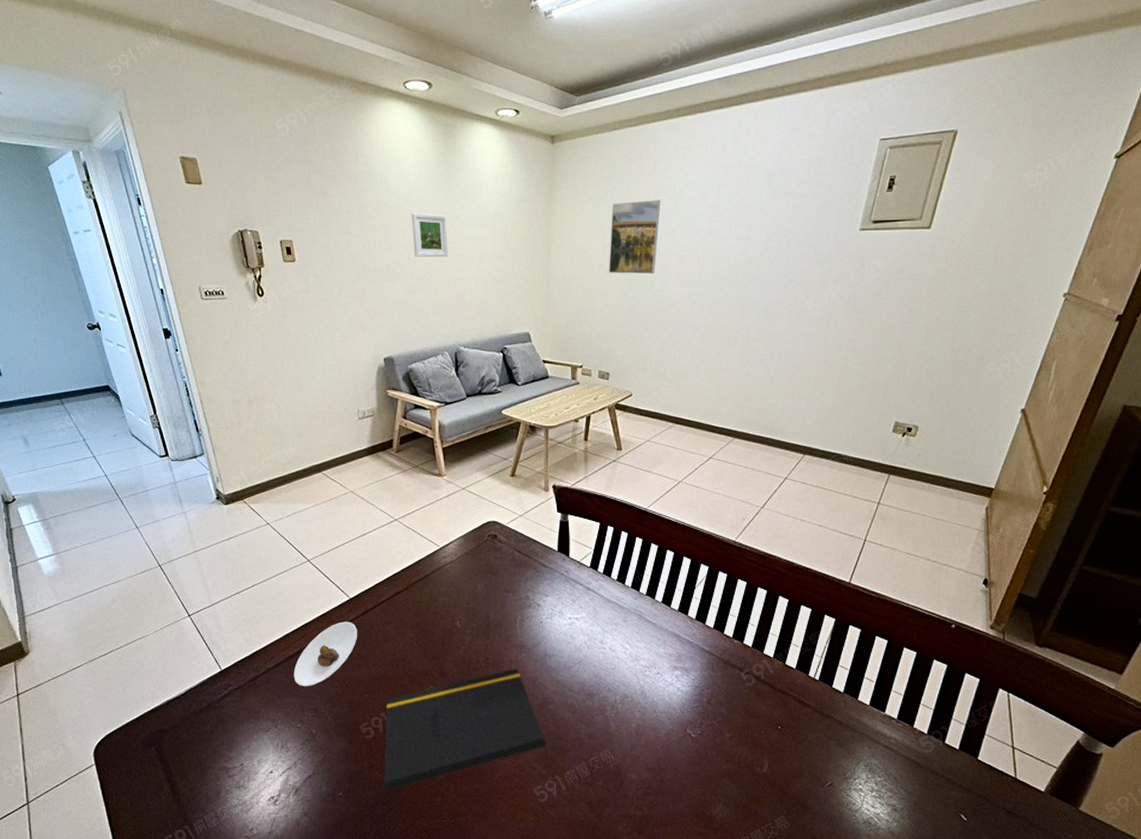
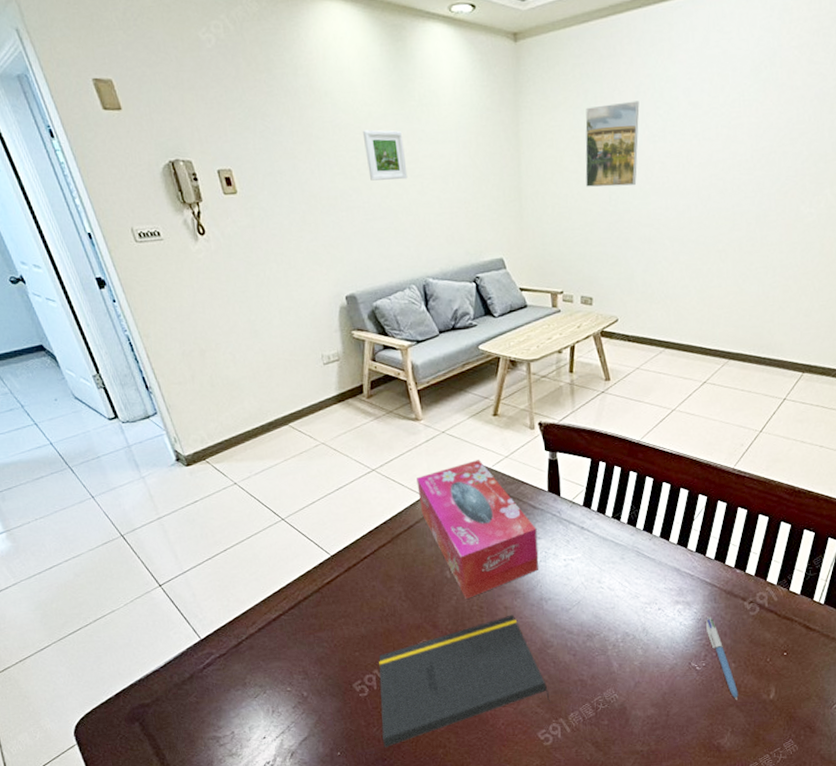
saucer: present [293,621,358,686] -> none [278,579,343,649]
tissue box: none [436,516,545,649] -> present [416,459,539,599]
pen: none [703,683,732,771] -> present [706,615,738,700]

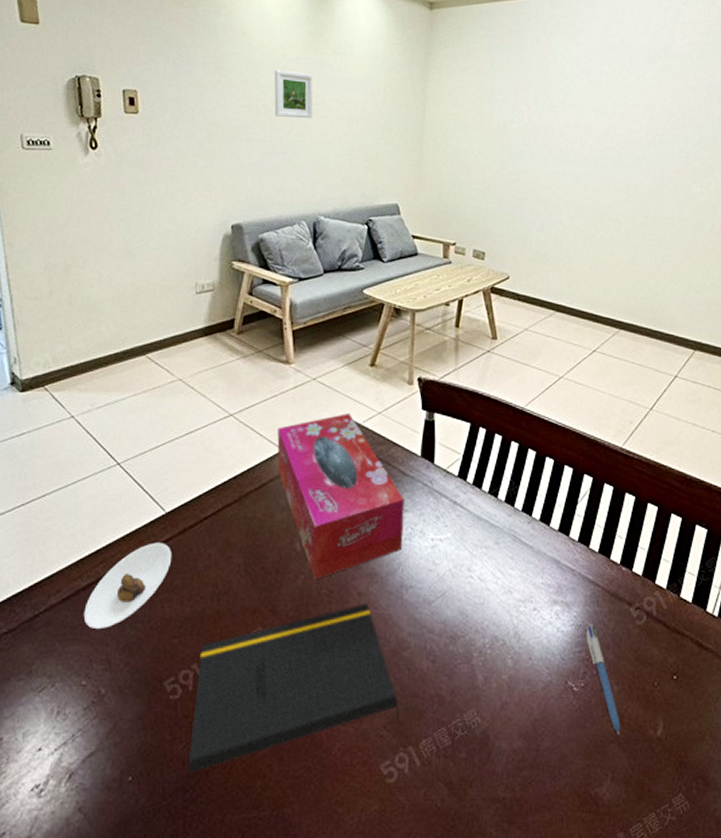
saucer: none [278,579,343,649] -> present [83,542,172,628]
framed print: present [585,101,640,187] -> none [487,73,542,150]

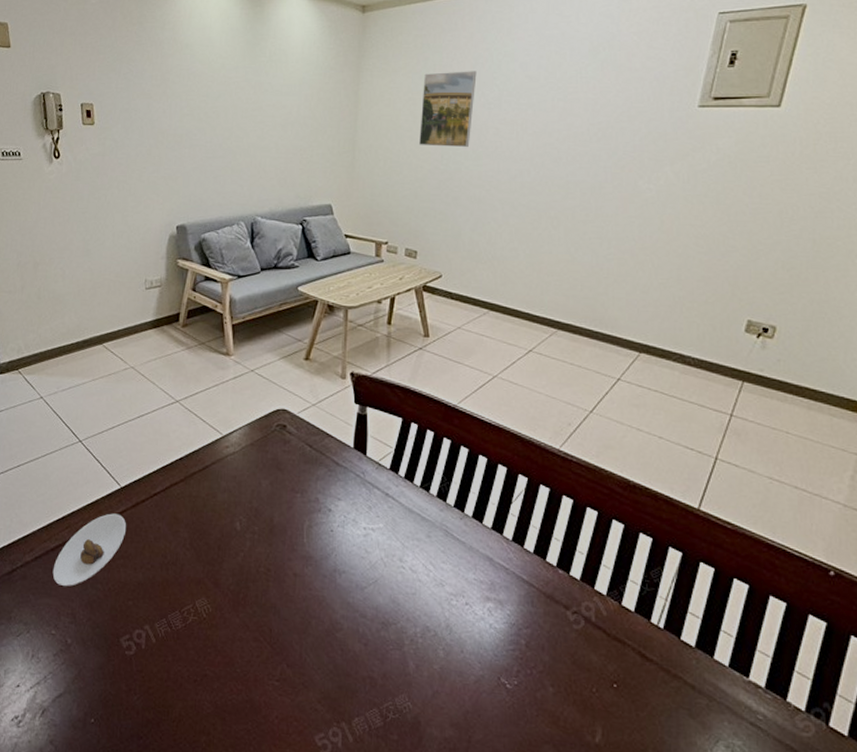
notepad: present [188,603,400,773] -> none [142,584,333,723]
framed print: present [274,70,313,119] -> none [214,79,250,125]
tissue box: present [277,412,404,579] -> none [218,403,338,558]
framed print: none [487,73,542,150] -> present [419,71,477,148]
pen: present [587,621,621,735] -> none [521,621,556,737]

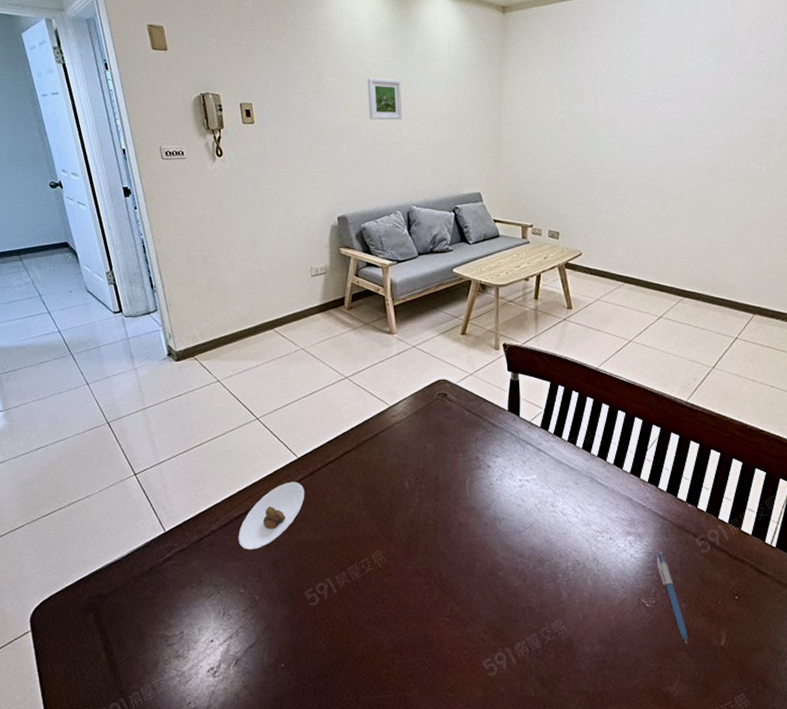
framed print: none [214,79,250,125] -> present [367,77,402,120]
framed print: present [419,71,477,148] -> none [558,66,608,137]
pen: none [521,621,556,737] -> present [657,550,688,644]

